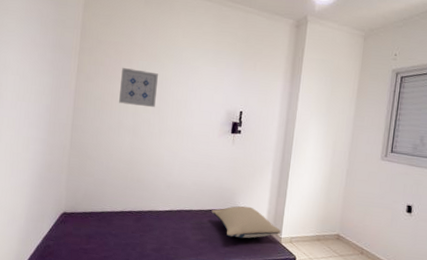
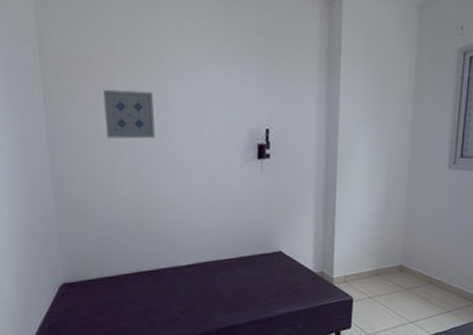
pillow: present [211,206,281,239] -> none [245,246,333,286]

